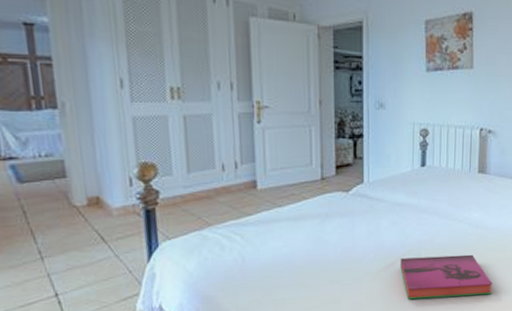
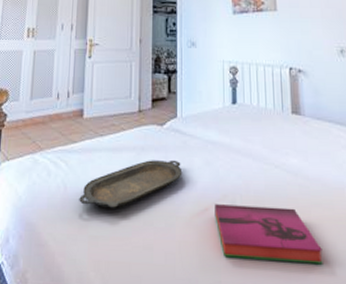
serving tray: none [260,223,369,274] -> present [79,159,183,209]

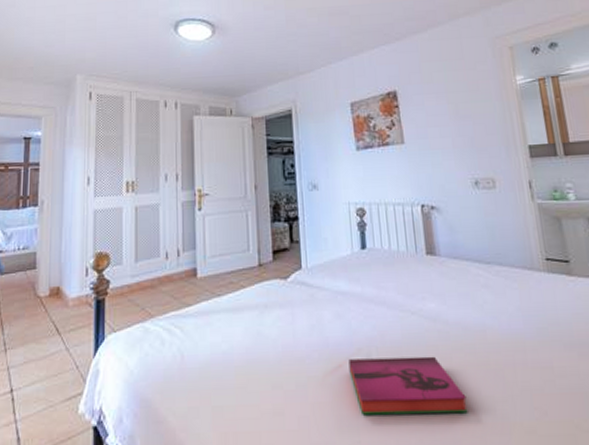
serving tray: present [79,159,183,209] -> none [199,315,312,376]

